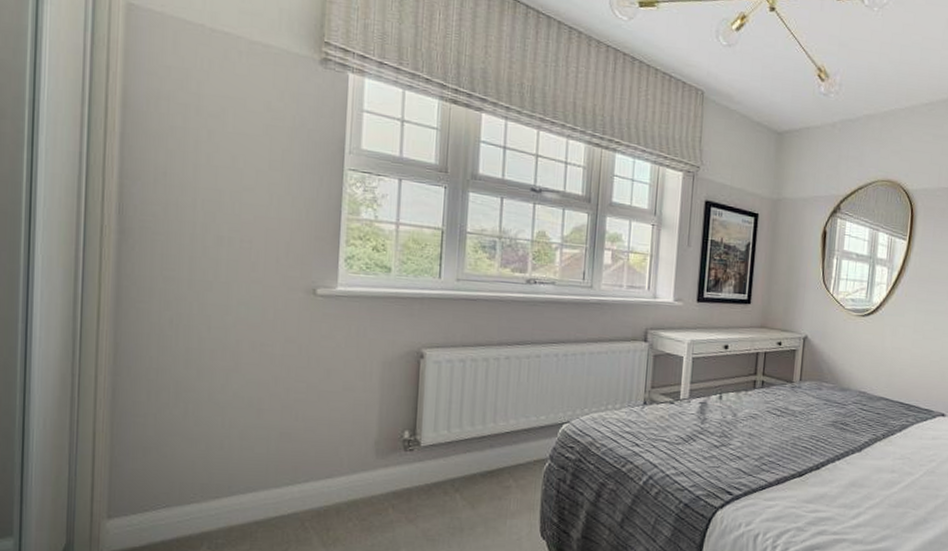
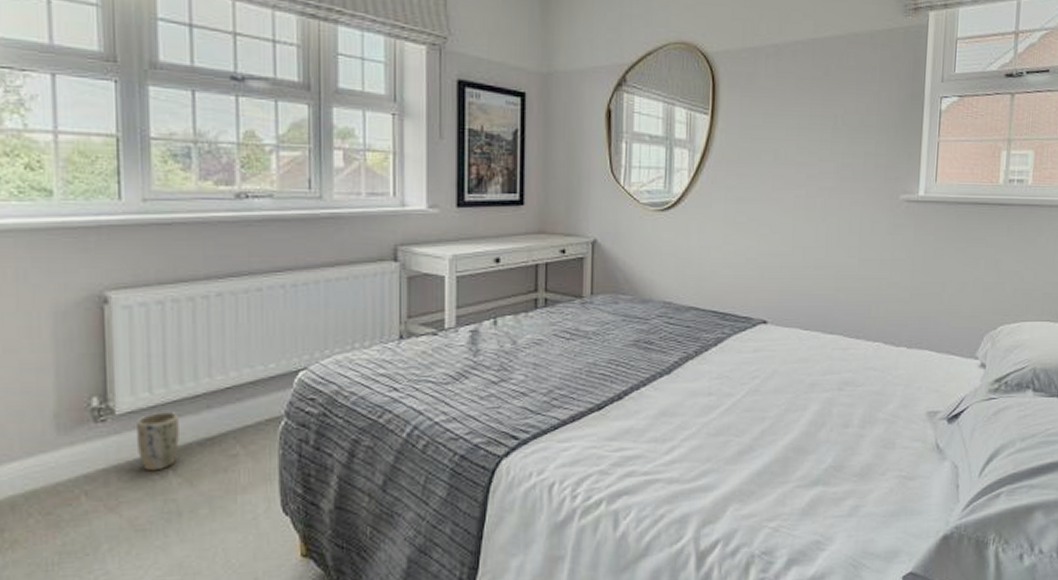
plant pot: none [435,447,468,494] -> present [137,412,179,471]

